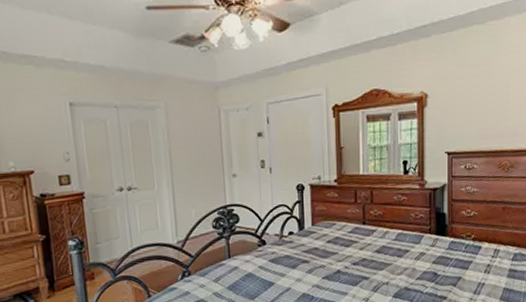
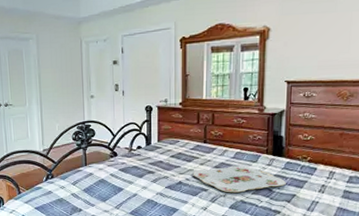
serving tray: none [352,248,451,280] -> present [193,165,286,193]

